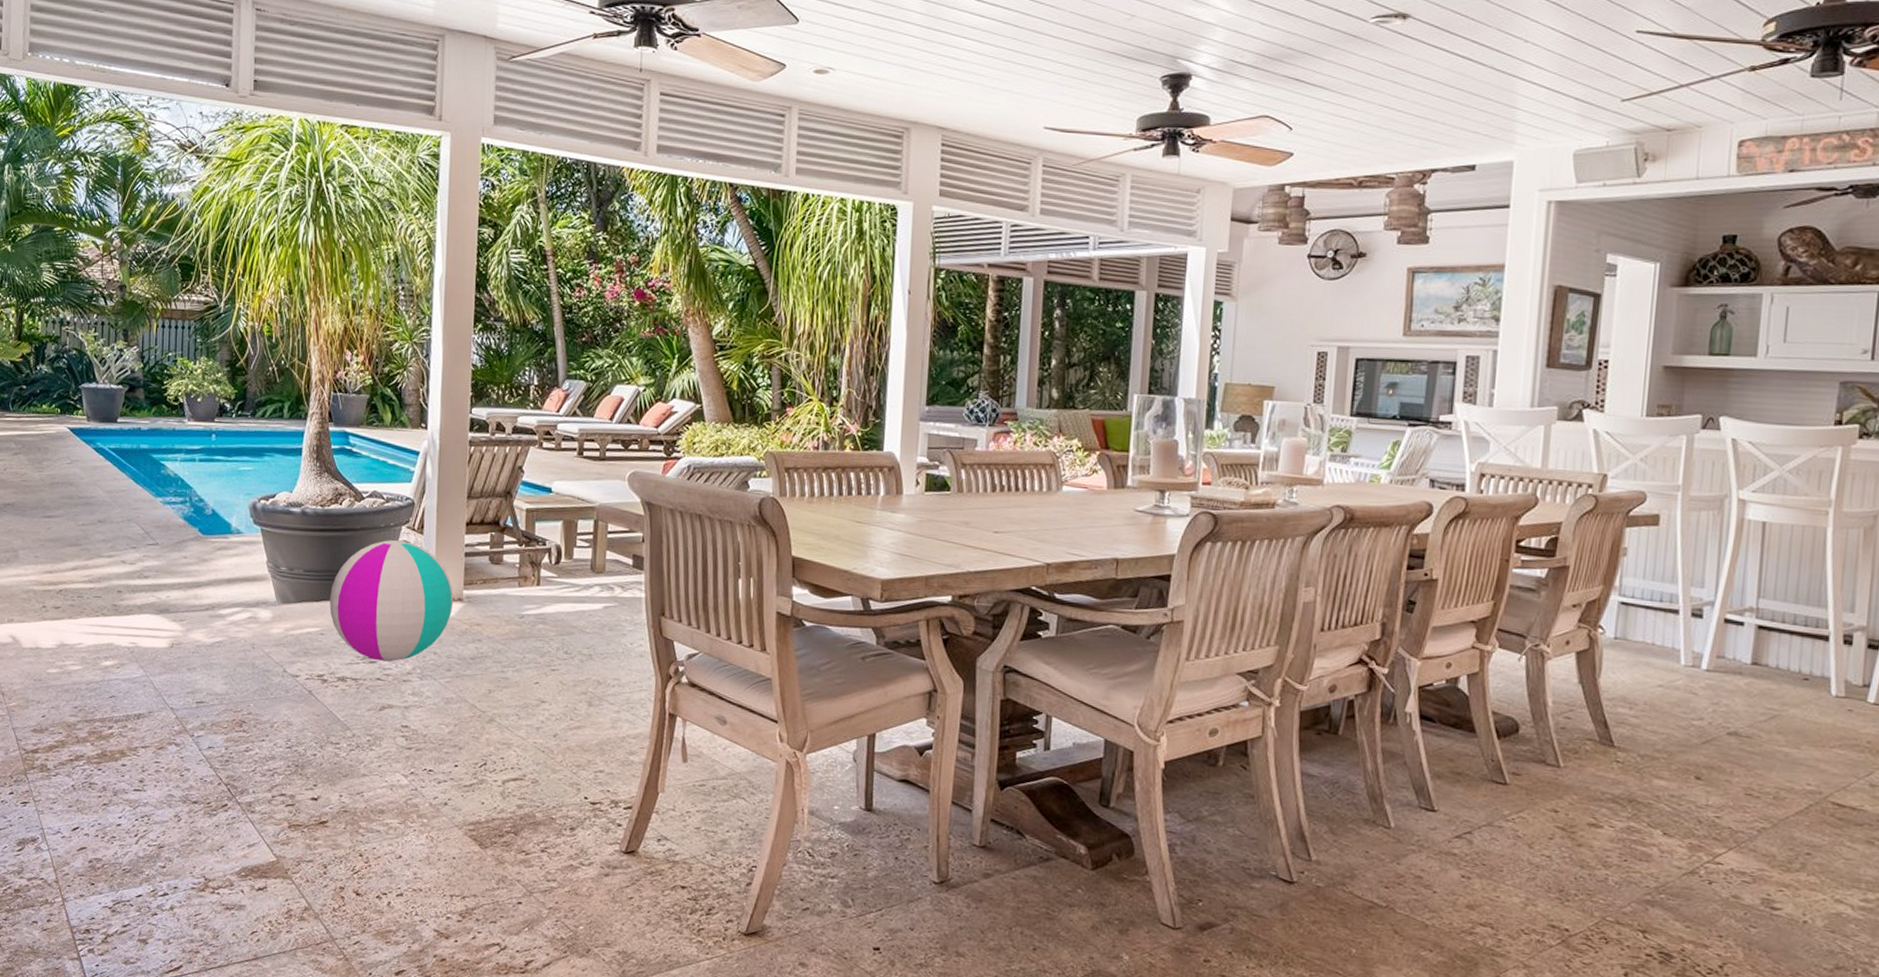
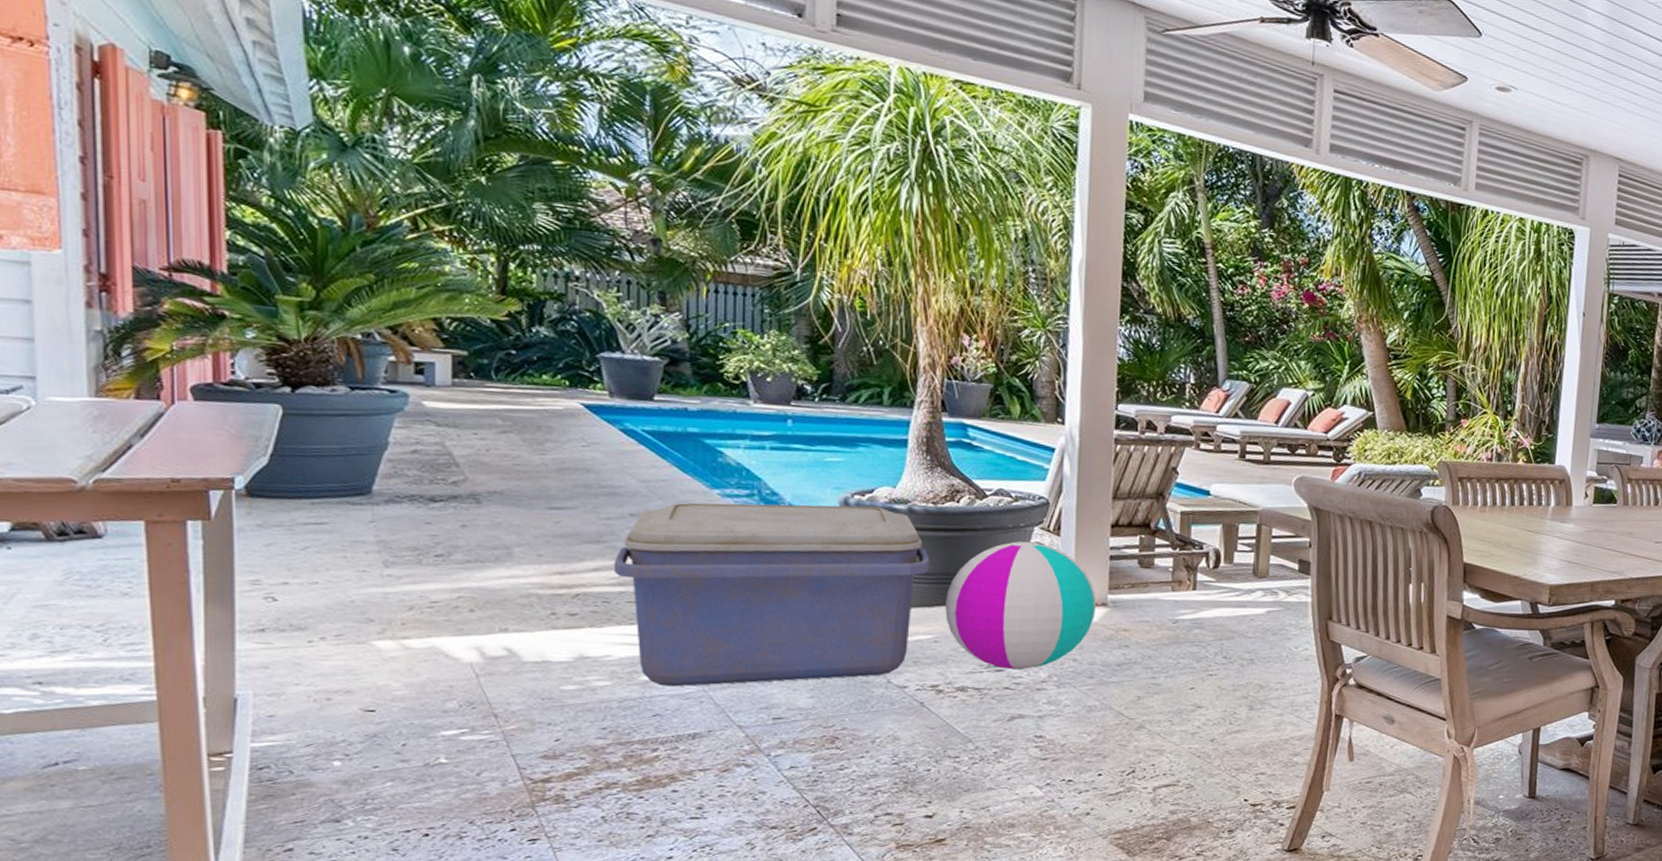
cooler: none [86,509,318,672] -> present [613,502,930,687]

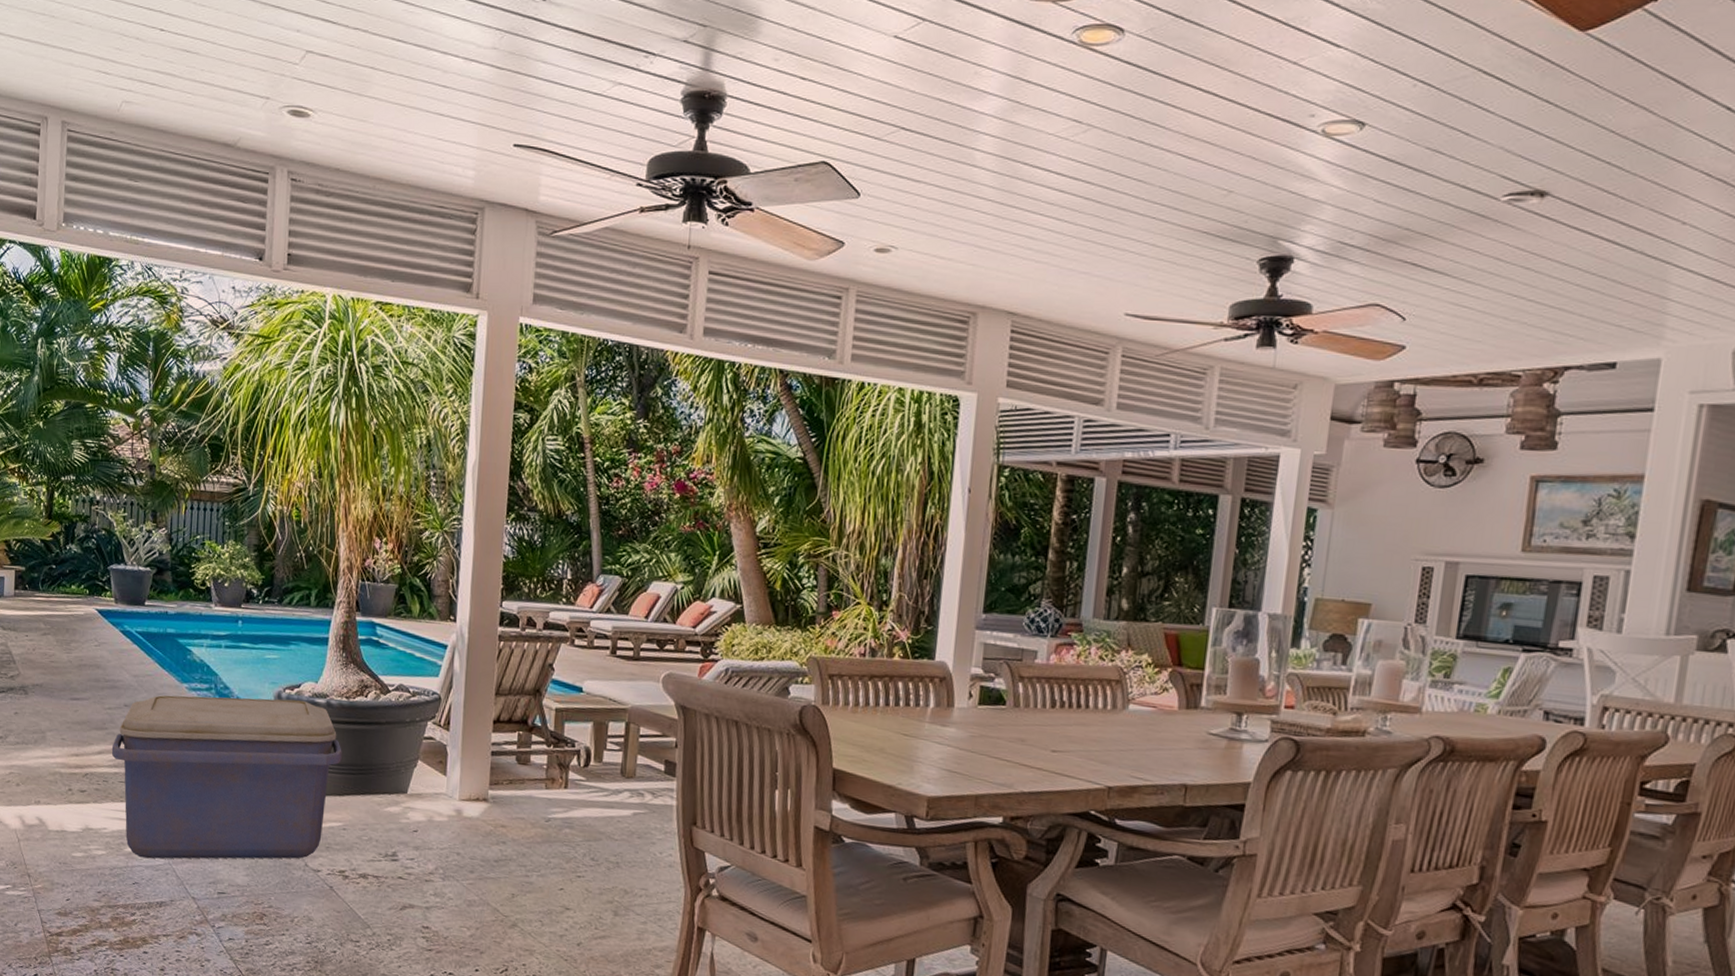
beach ball: present [945,541,1097,670] -> none [352,735,479,861]

